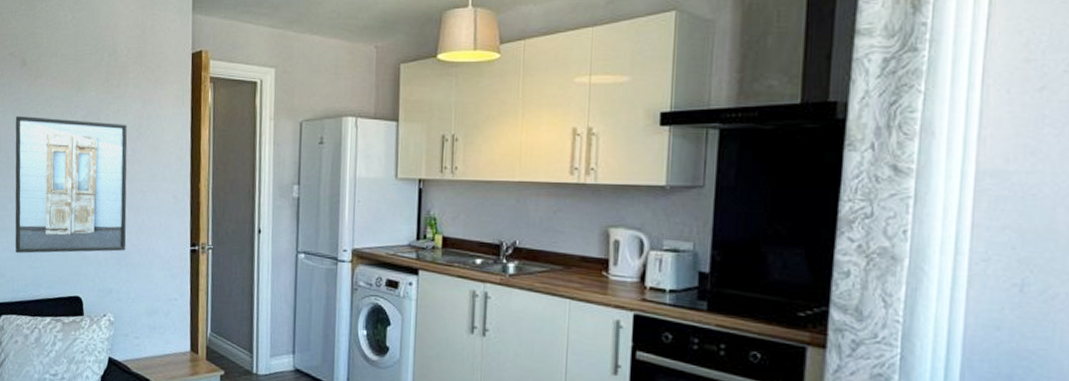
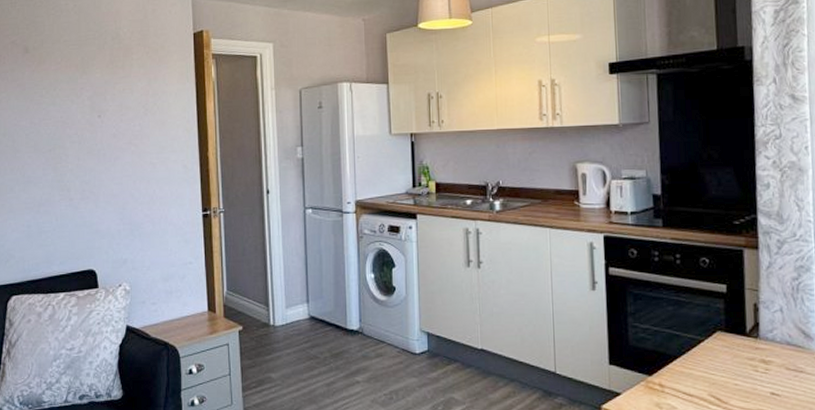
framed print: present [15,116,128,254] -> none [19,100,139,233]

